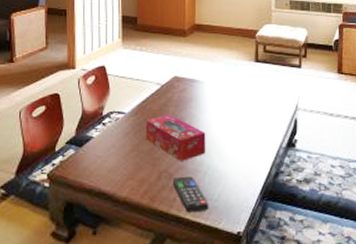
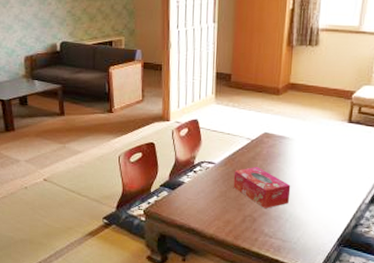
remote control: present [173,176,209,213] -> none [256,221,288,252]

